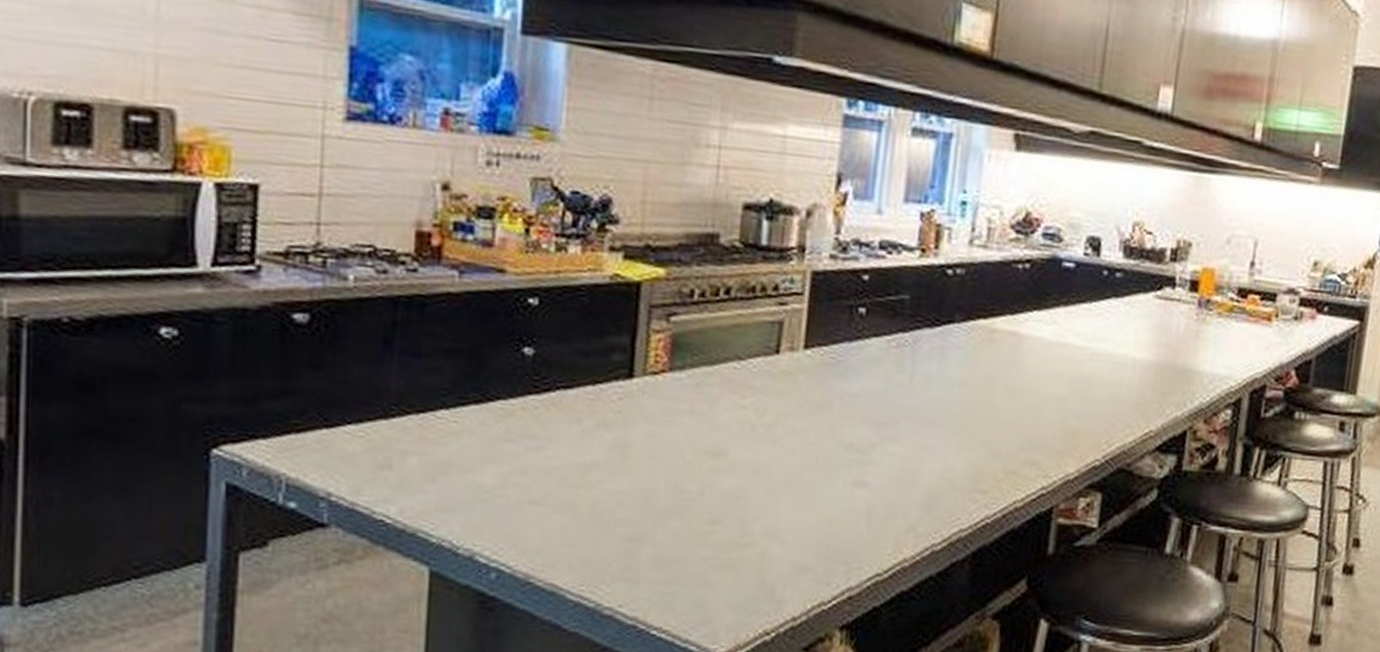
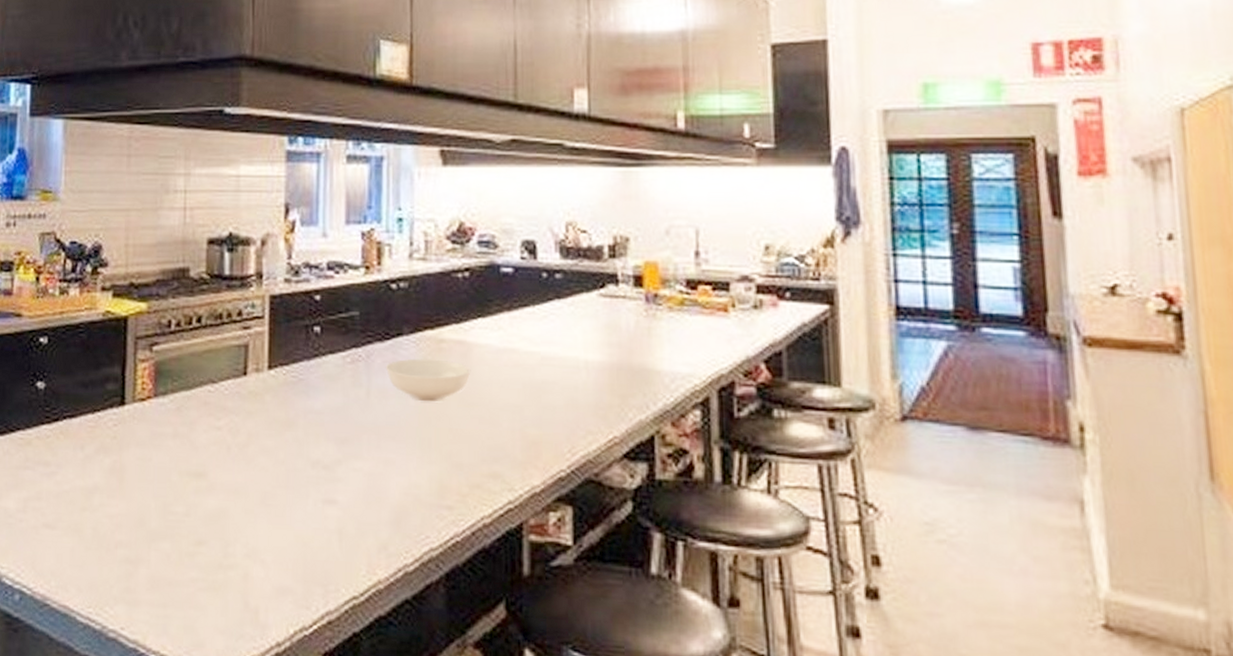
bowl: none [933,347,1021,391] -> present [386,358,471,402]

